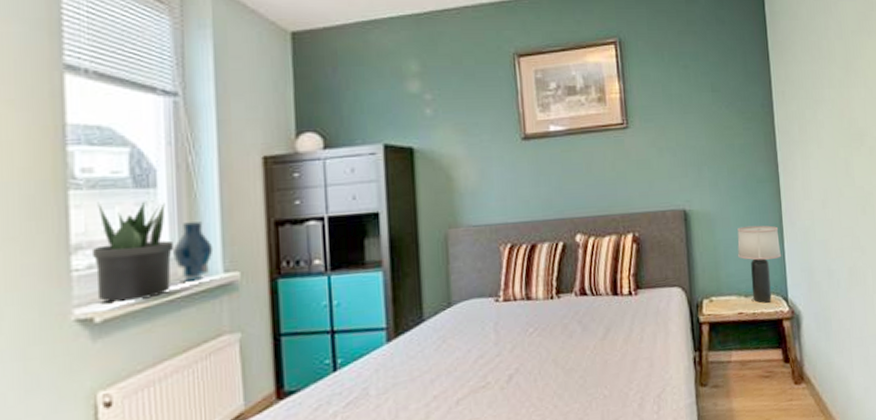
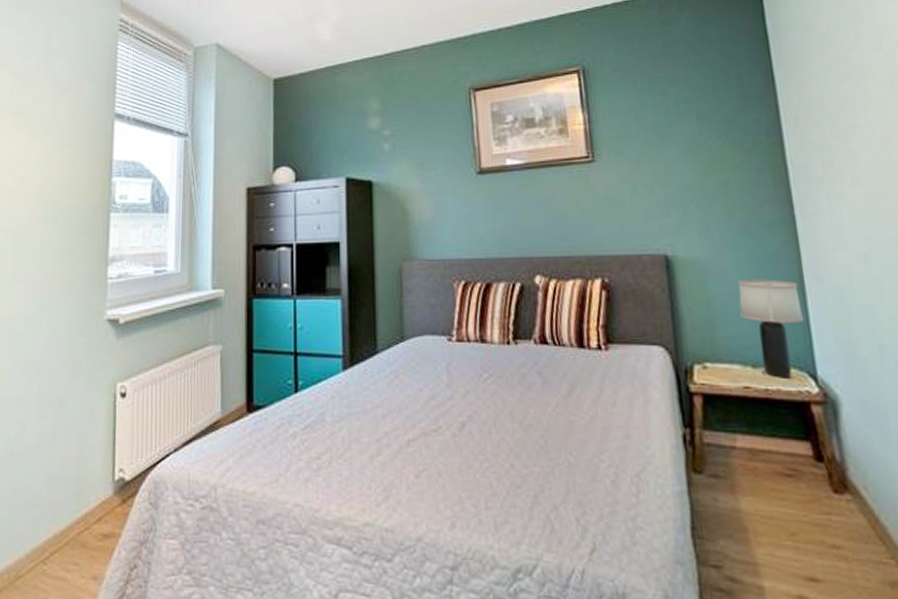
planter: present [91,202,175,303] -> none [121,223,178,308]
vase: present [173,221,214,283] -> none [176,243,206,296]

